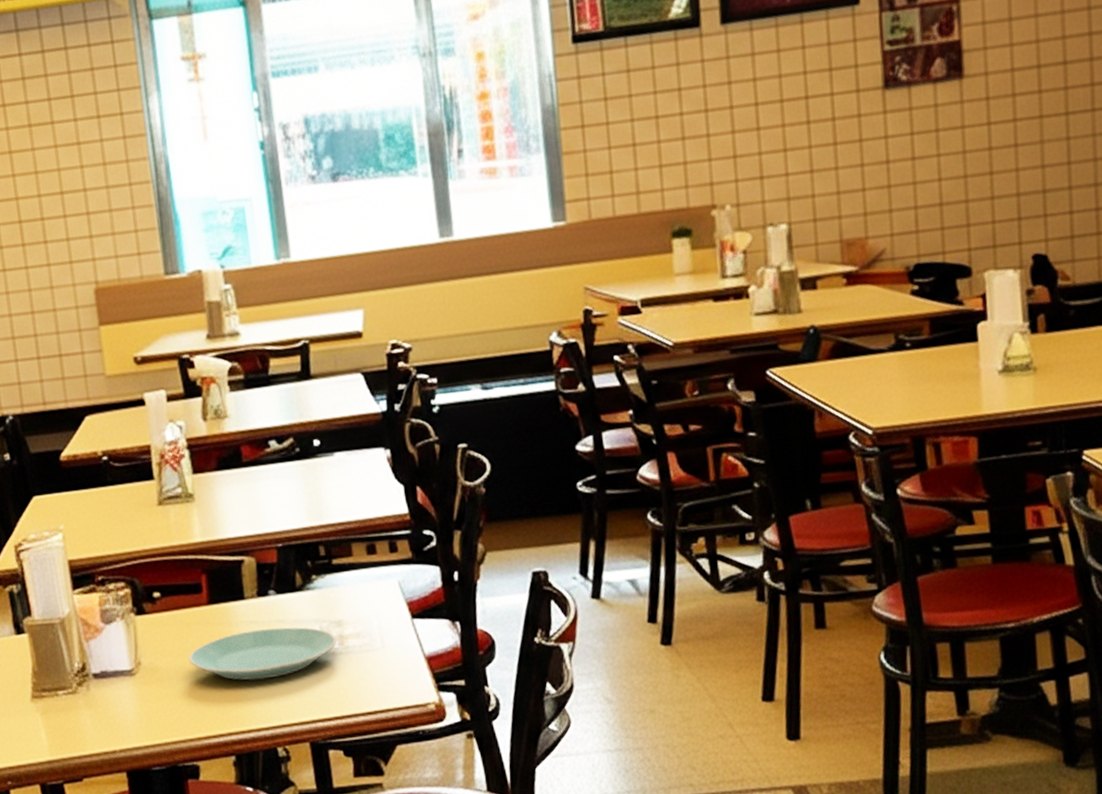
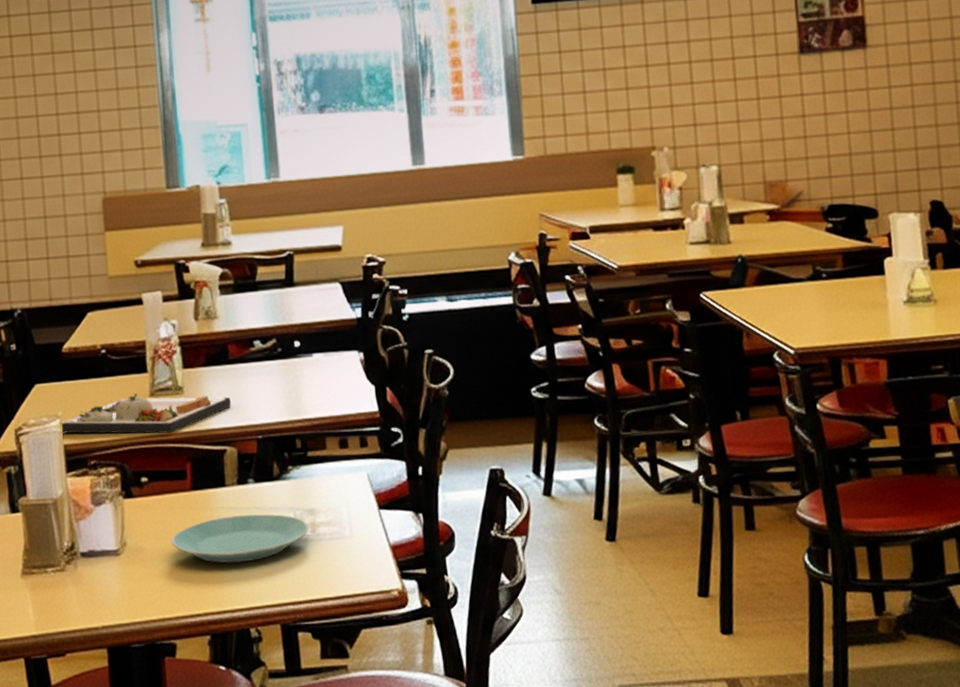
dinner plate: none [61,502,247,549] -> present [59,393,231,434]

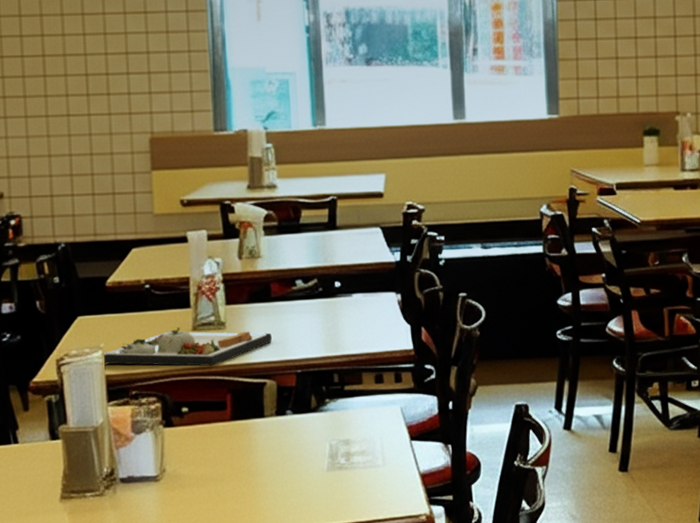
plate: present [171,514,309,563] -> none [209,443,343,489]

